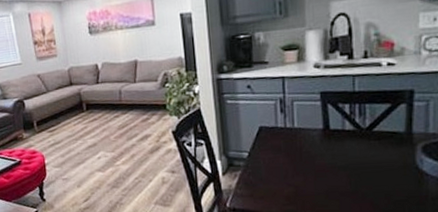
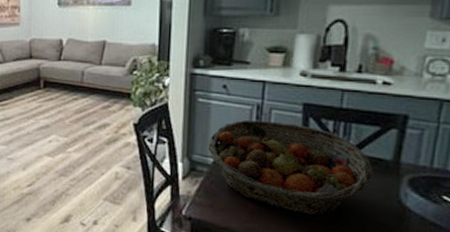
fruit basket: none [241,111,391,191] -> present [208,119,374,216]

